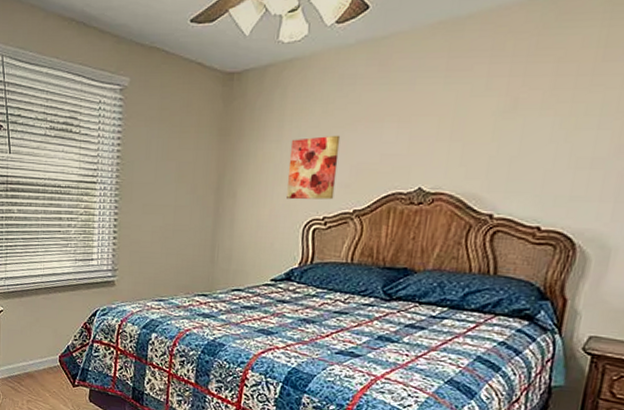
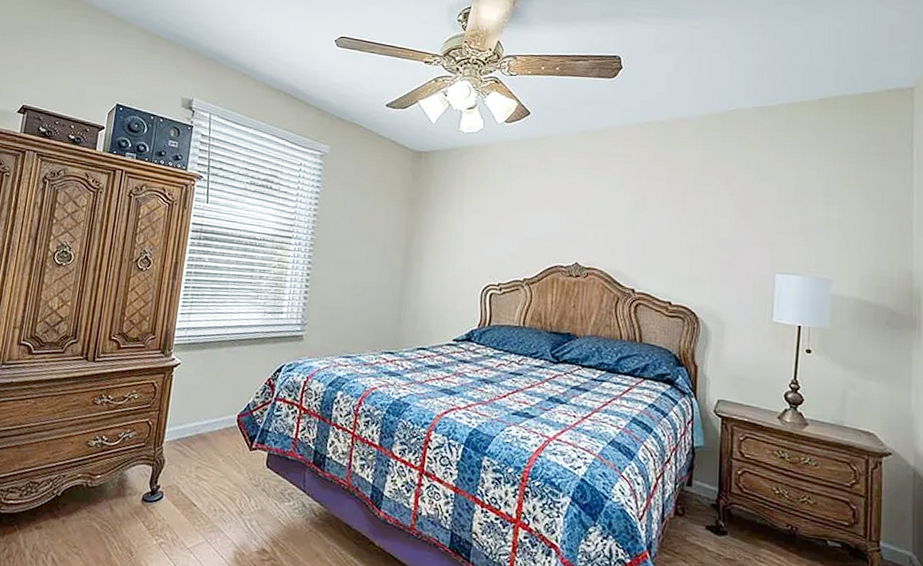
wall art: present [285,135,341,200] -> none [466,212,511,268]

